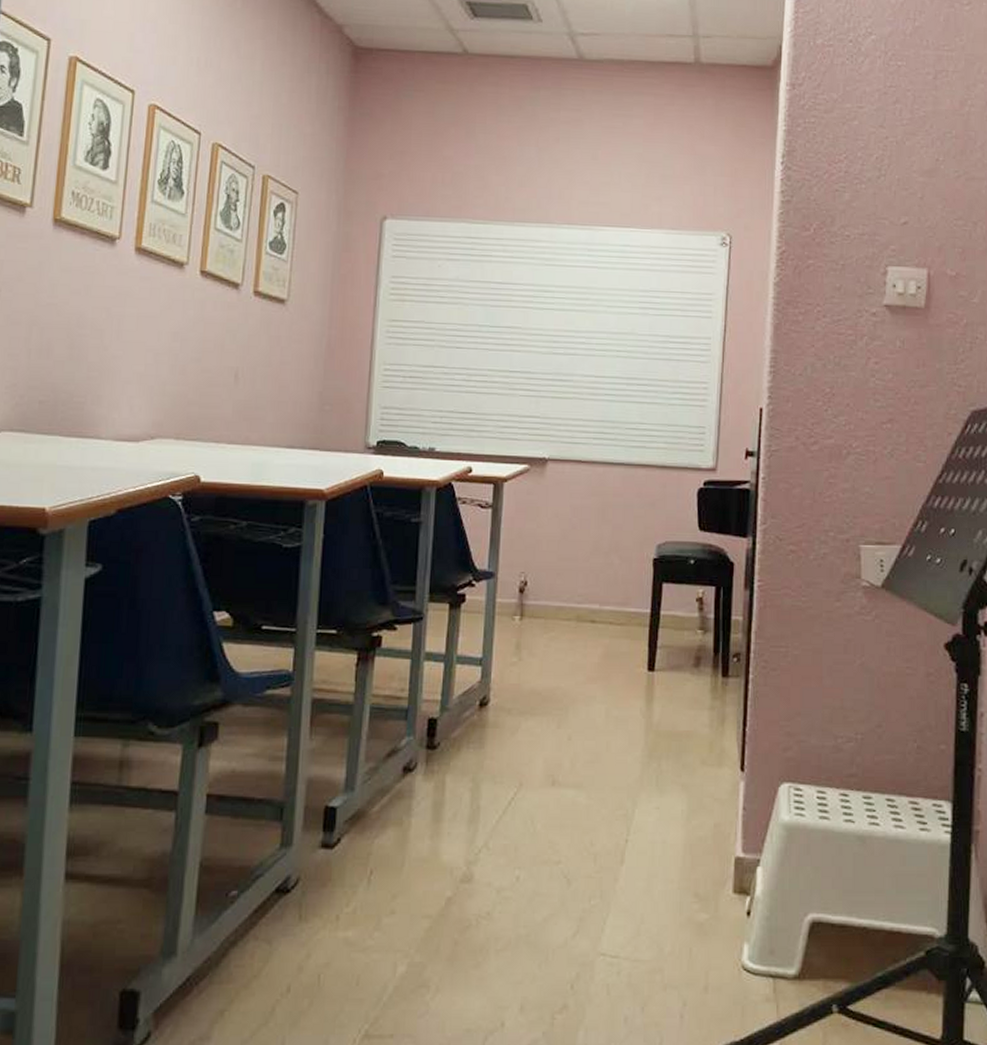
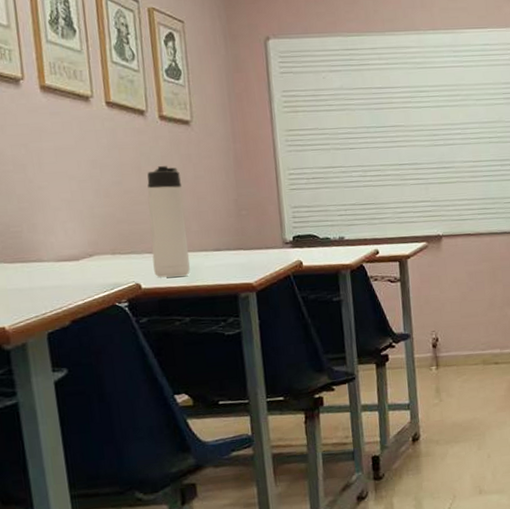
thermos bottle: none [217,346,265,473] -> present [147,166,190,278]

